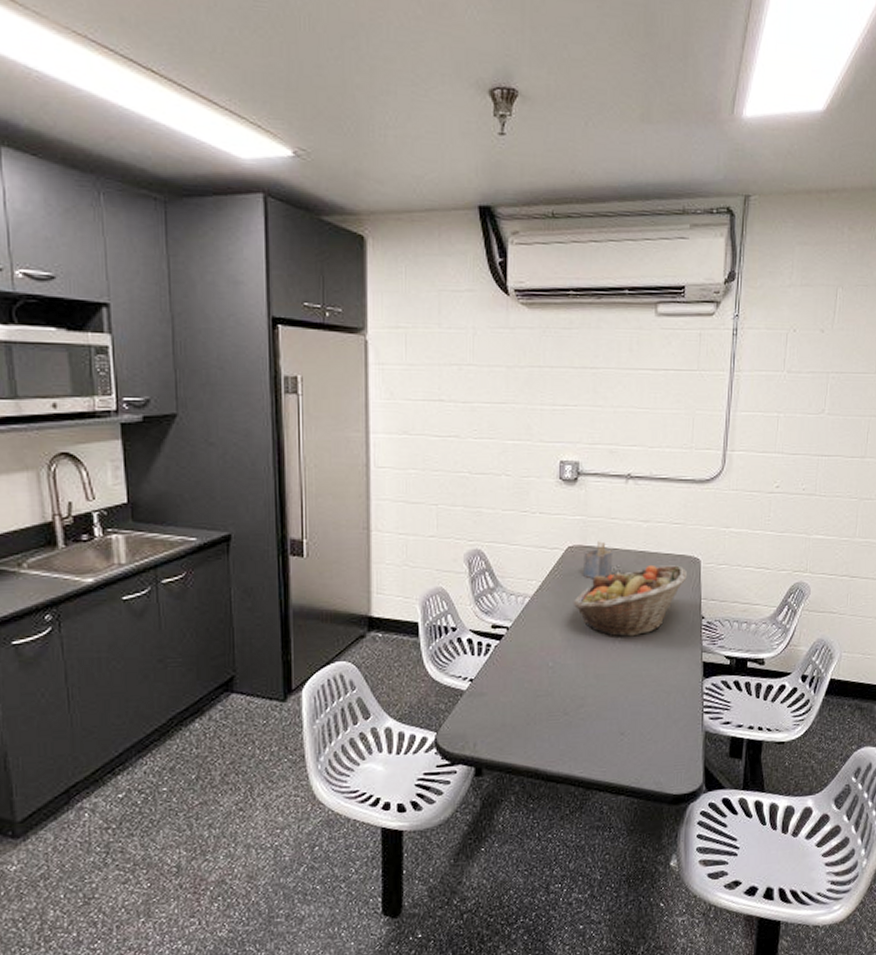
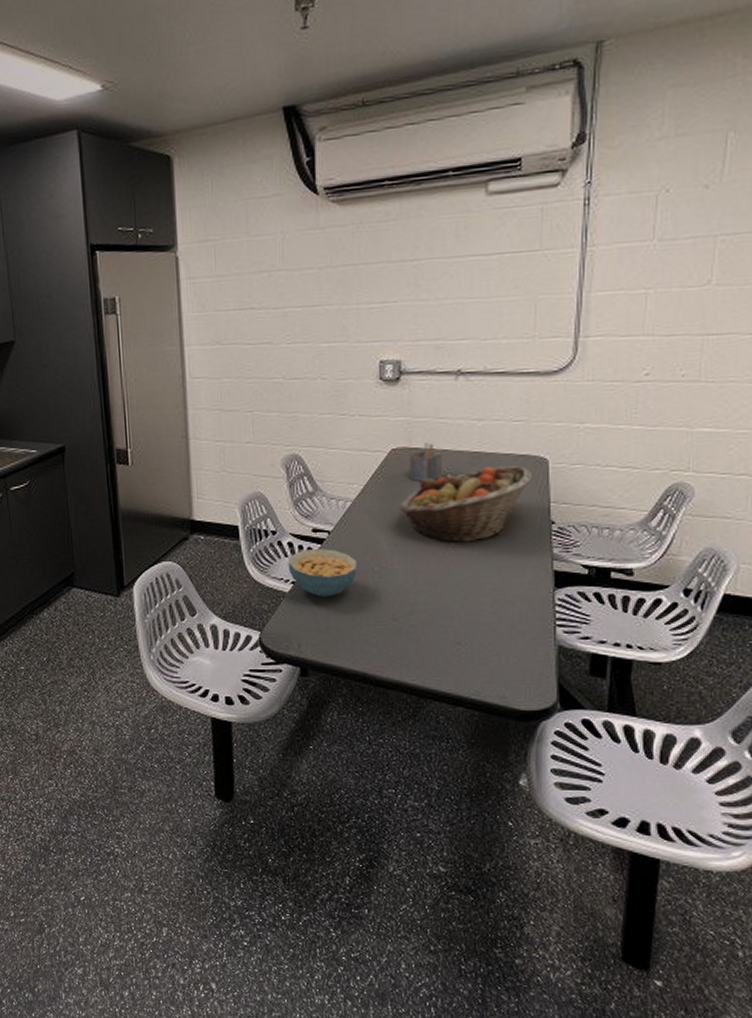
cereal bowl: none [466,644,534,694] -> present [287,548,358,597]

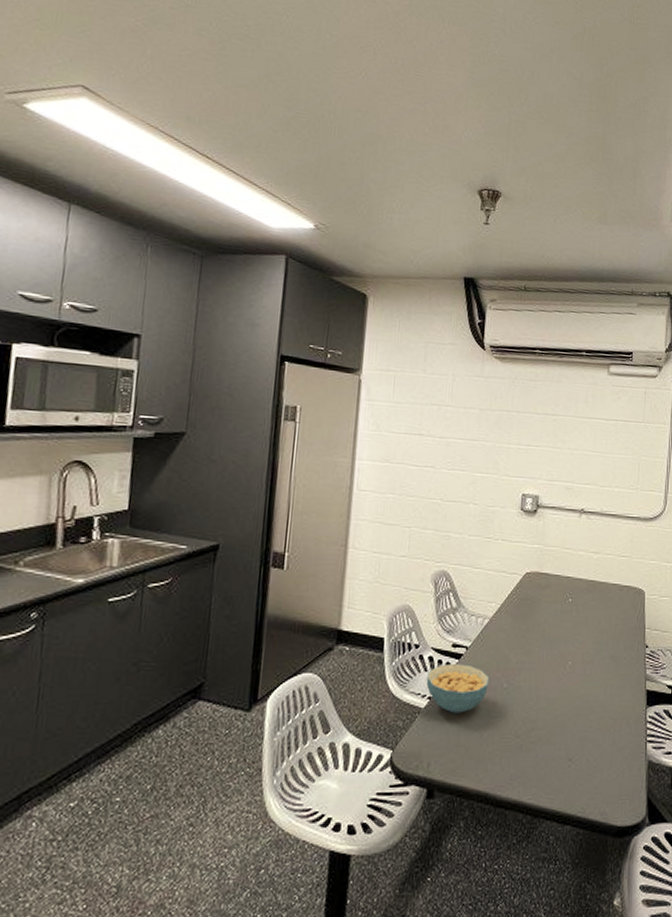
fruit basket: present [398,465,531,543] -> none [528,593,632,662]
napkin holder: present [409,442,443,482] -> none [539,569,567,605]

